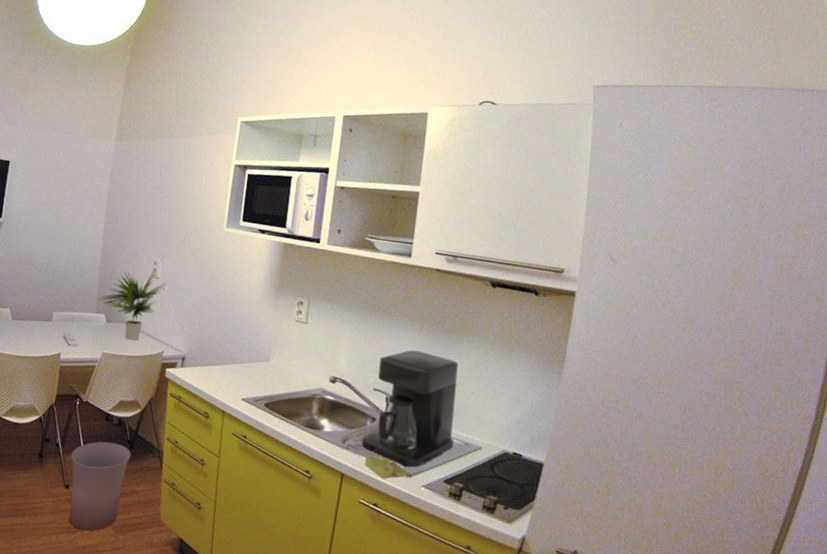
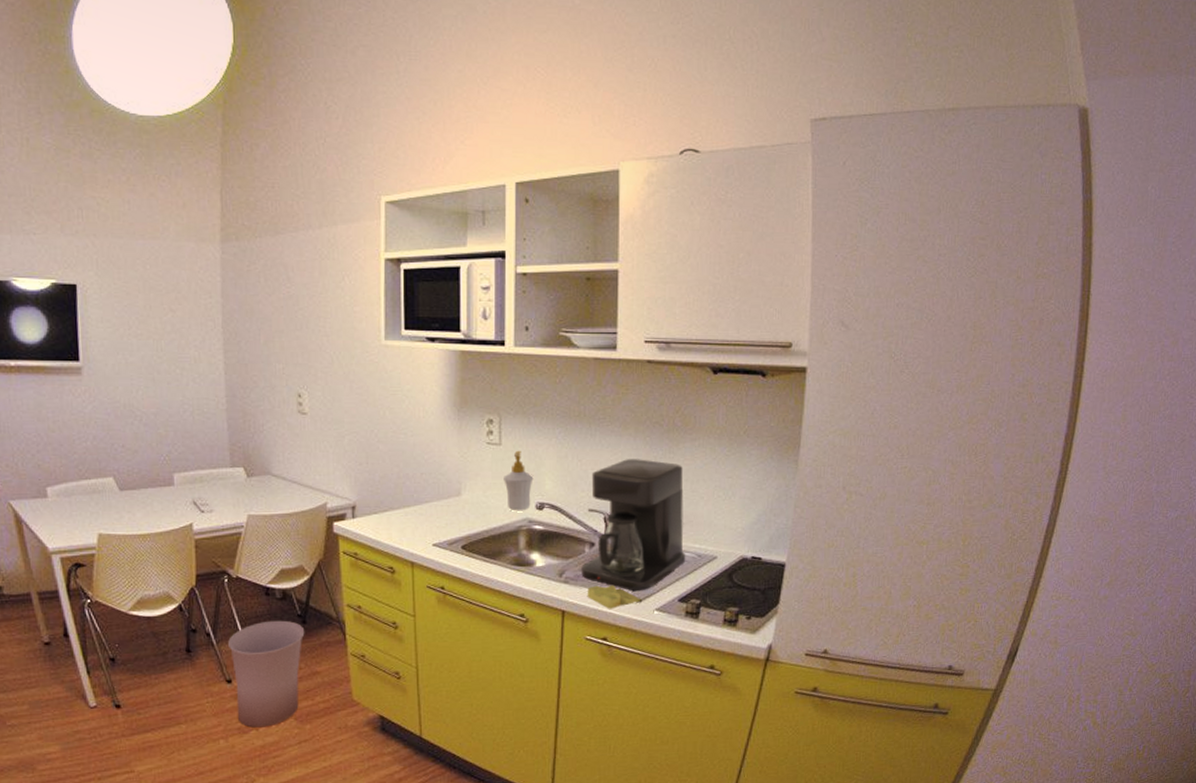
plant: present [98,268,167,341] -> none [231,401,319,495]
soap bottle: none [306,330,331,382] -> present [504,450,534,511]

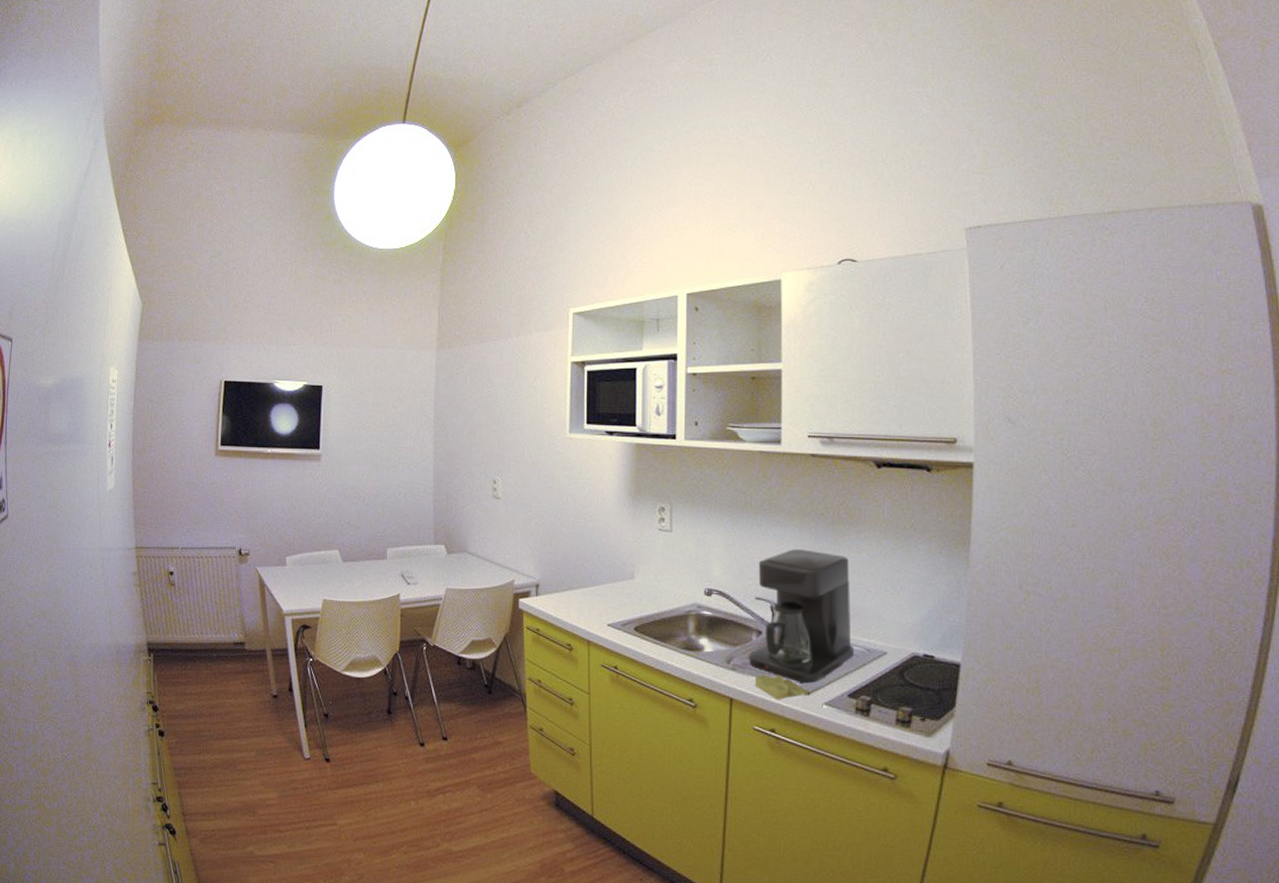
waste bin: present [228,620,305,728] -> none [423,689,490,793]
soap bottle: present [504,450,534,511] -> none [674,537,702,596]

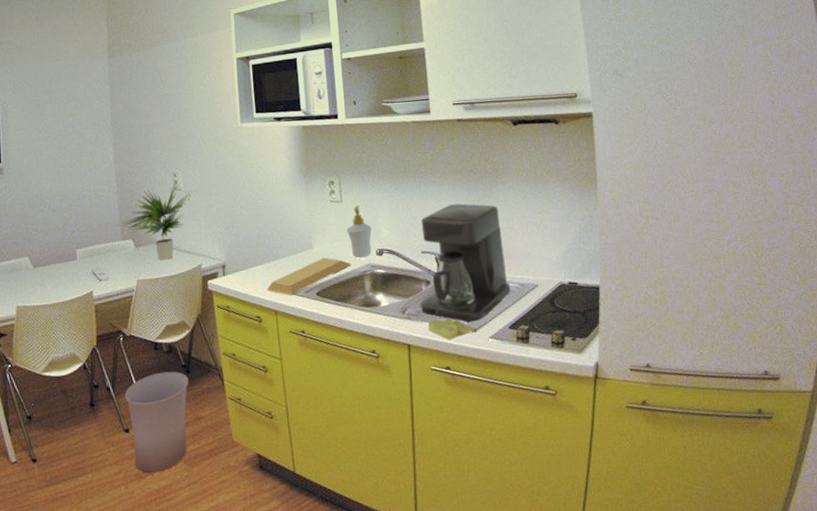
waste bin: none [423,689,490,793] -> present [125,371,189,473]
plant: none [435,487,510,571] -> present [121,180,191,261]
cutting board: none [581,590,675,627] -> present [267,257,351,296]
soap bottle: none [674,537,702,596] -> present [347,205,372,259]

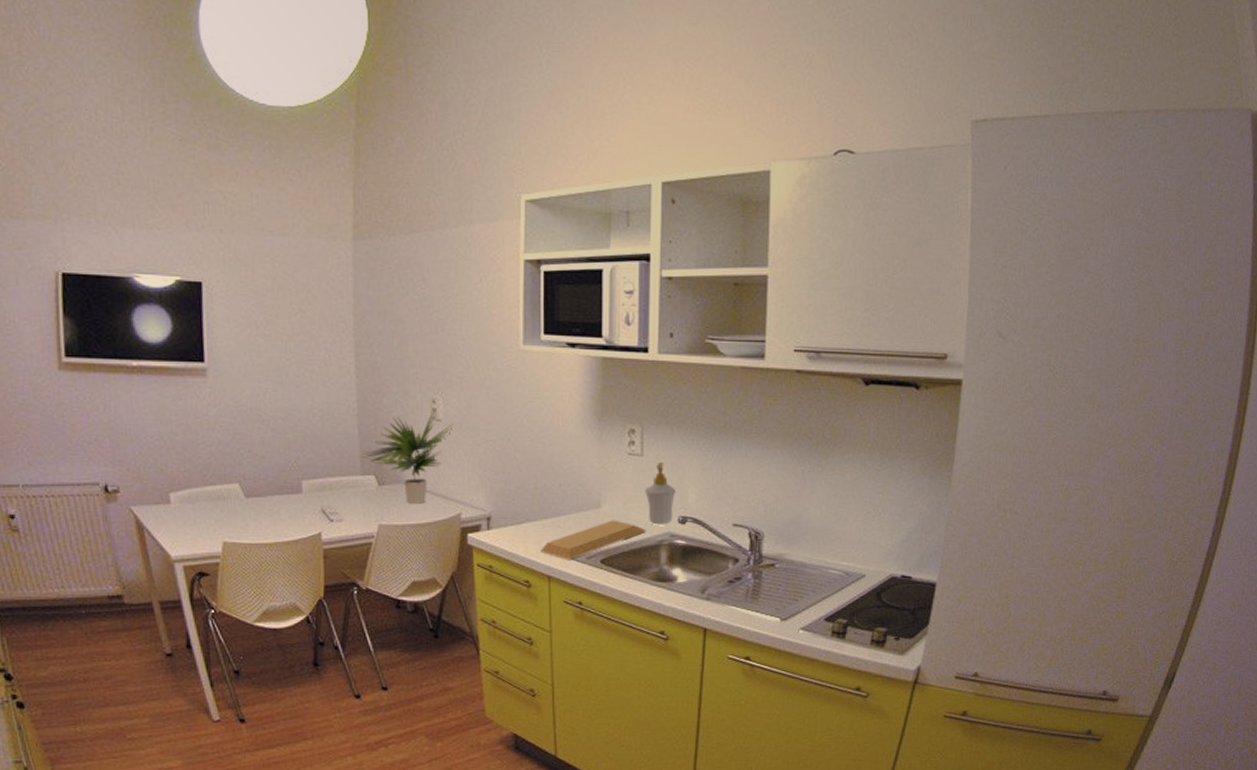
waste bin: present [125,371,189,473] -> none [357,634,437,745]
coffee maker: present [420,203,511,322] -> none [725,472,834,610]
sponge: present [428,317,477,340] -> none [730,602,786,628]

